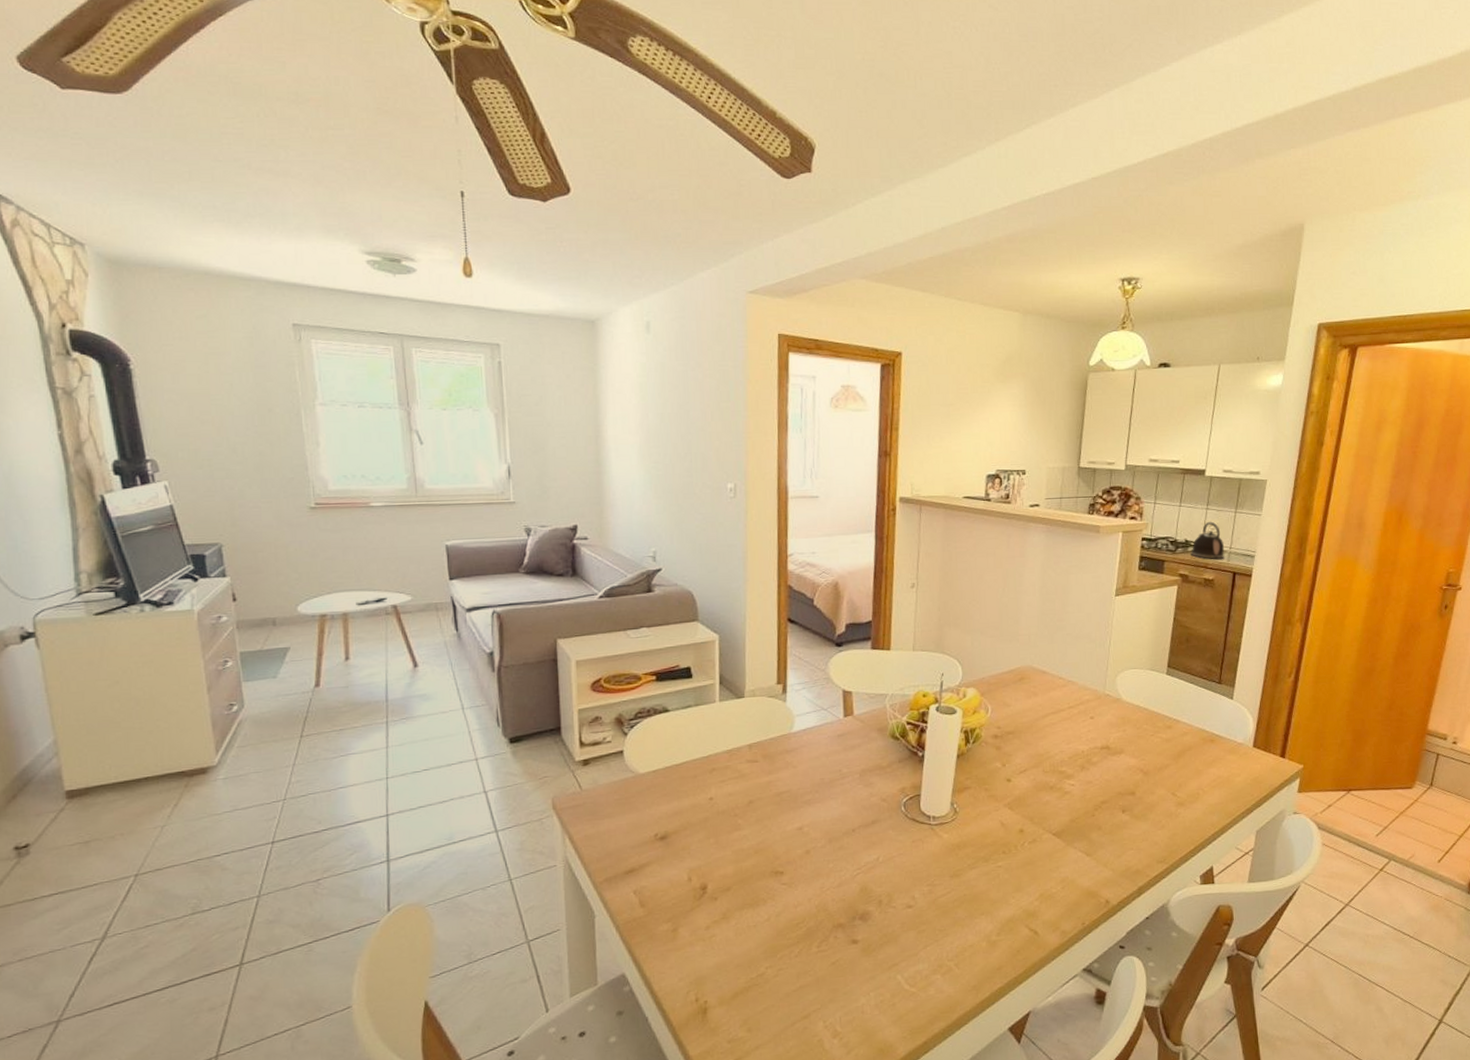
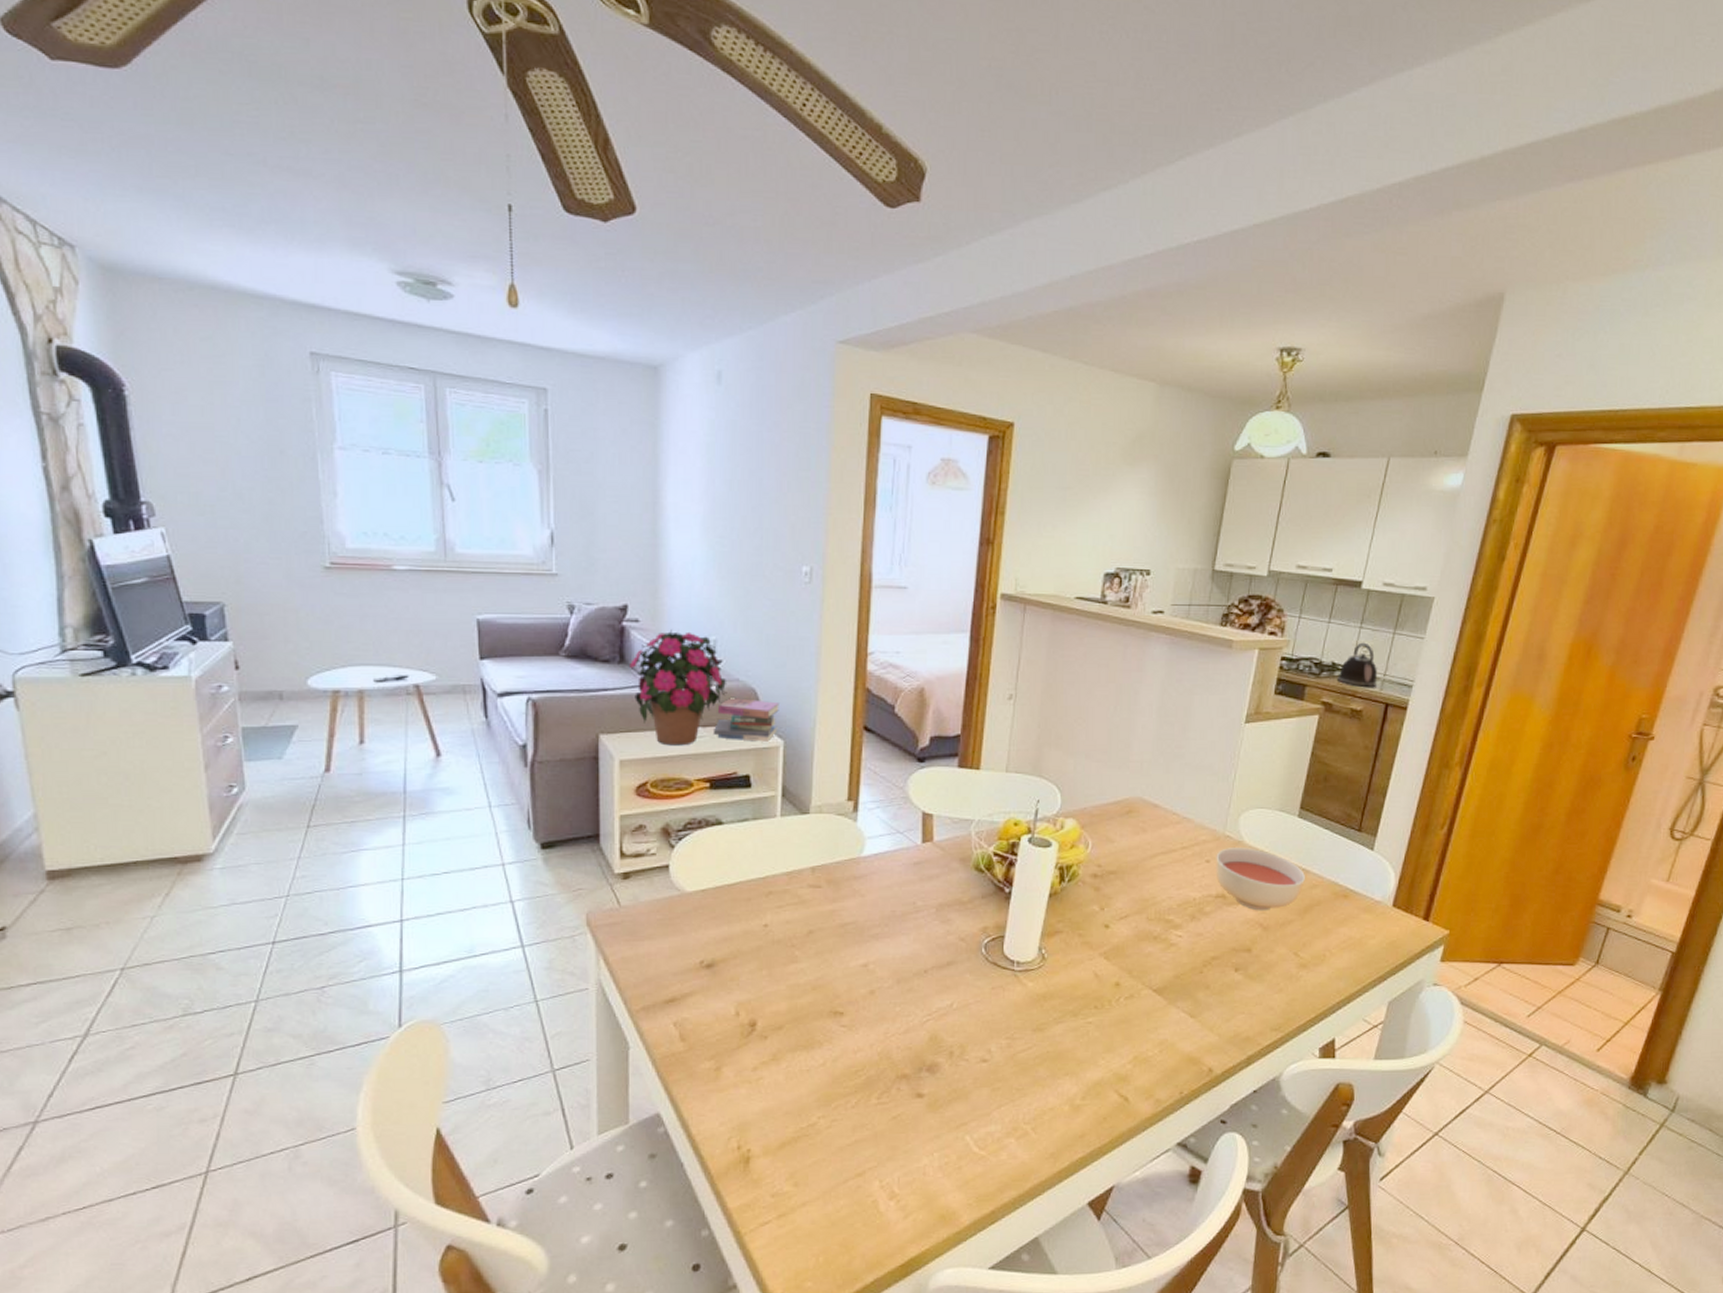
potted flower: none [581,545,668,646] -> present [630,630,727,746]
books: none [657,600,713,638] -> present [714,698,779,742]
bowl: none [1099,704,1177,758] -> present [1215,848,1306,911]

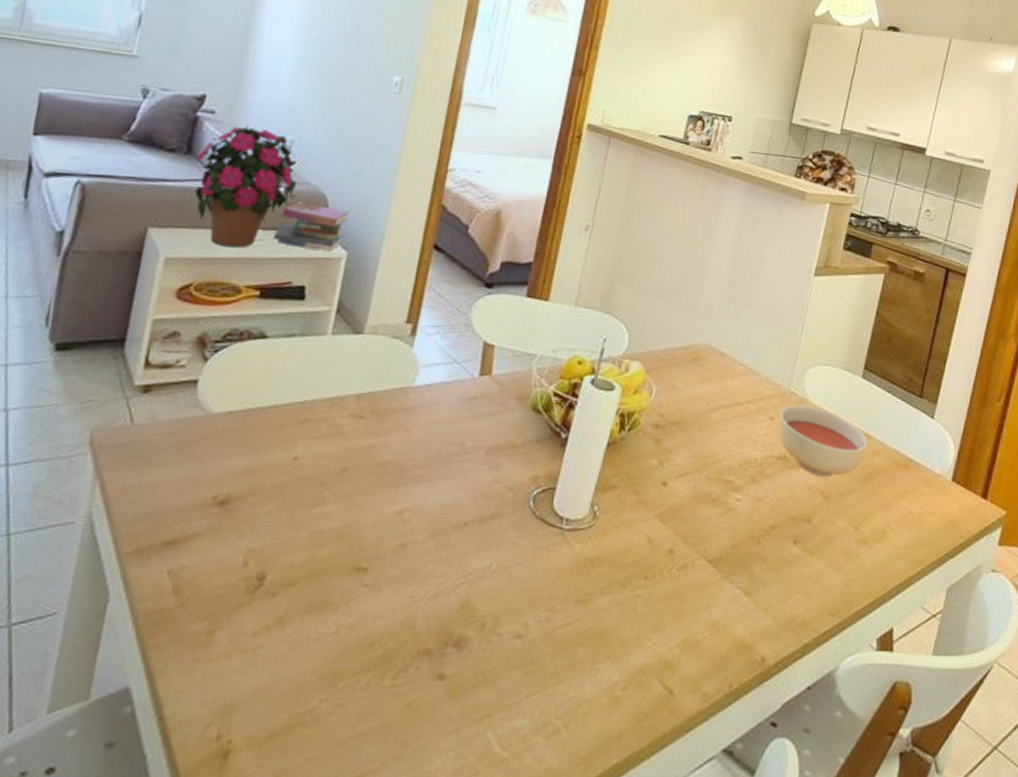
kettle: present [1337,642,1378,688] -> none [902,206,940,252]

